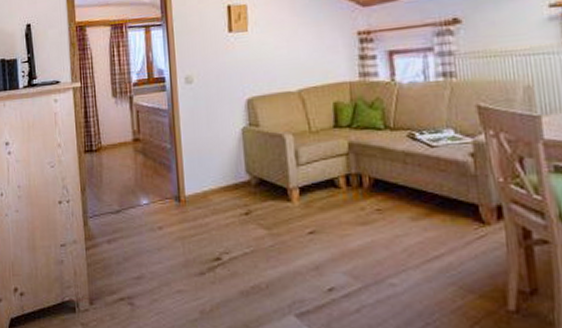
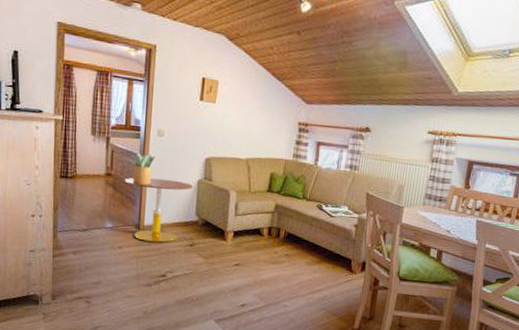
side table: none [155,133,237,216] -> present [124,177,193,243]
potted plant: none [159,107,187,145] -> present [132,153,155,185]

